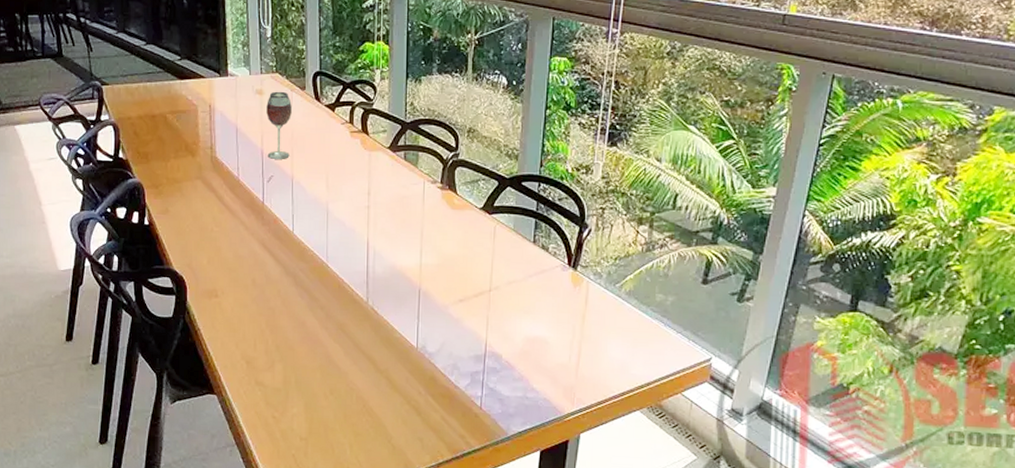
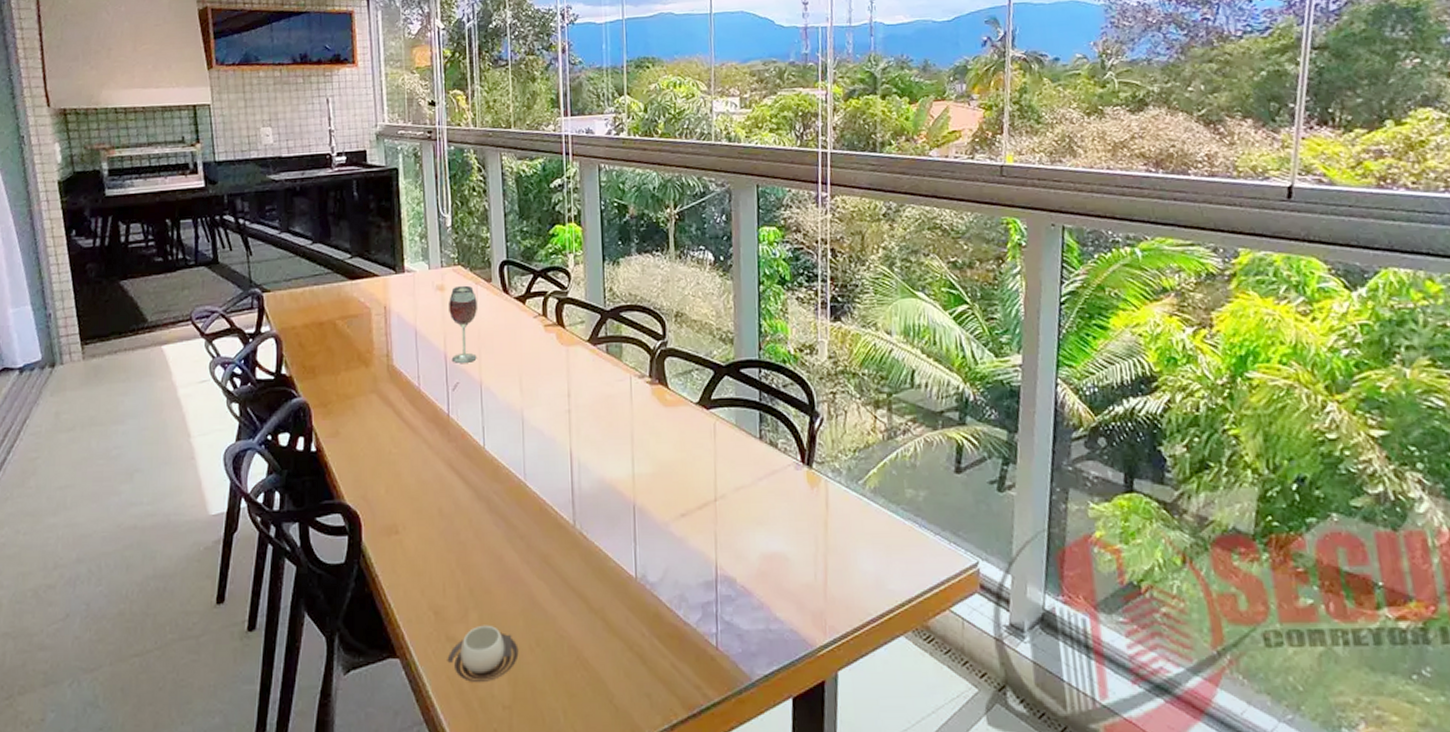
cup: none [256,374,315,418] -> present [447,625,519,682]

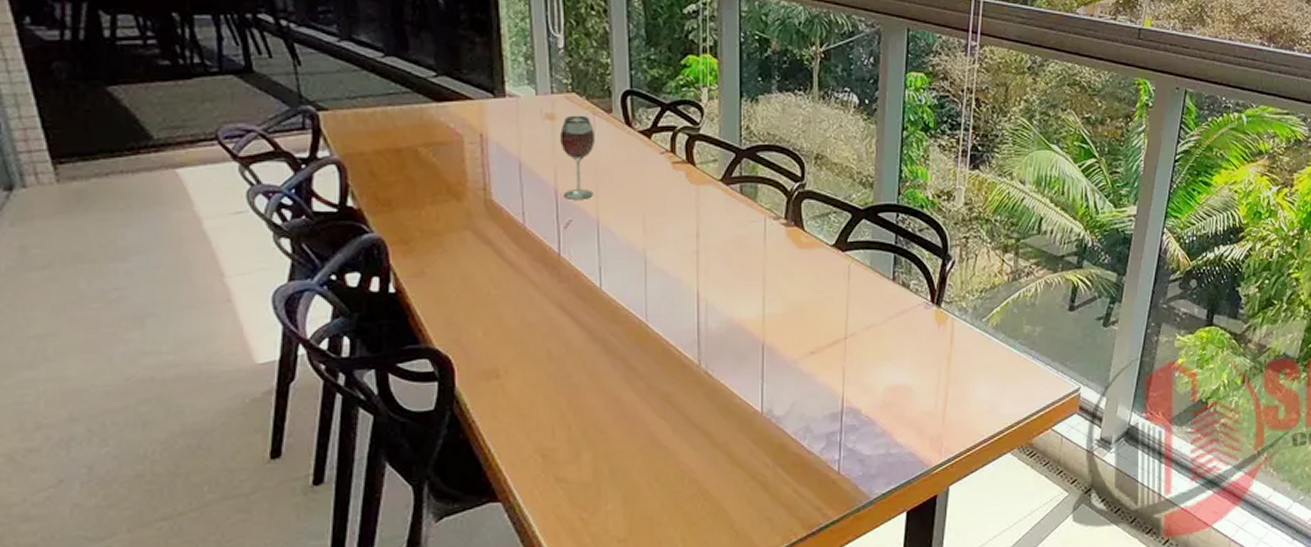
cup: present [447,625,519,682] -> none [556,464,636,520]

